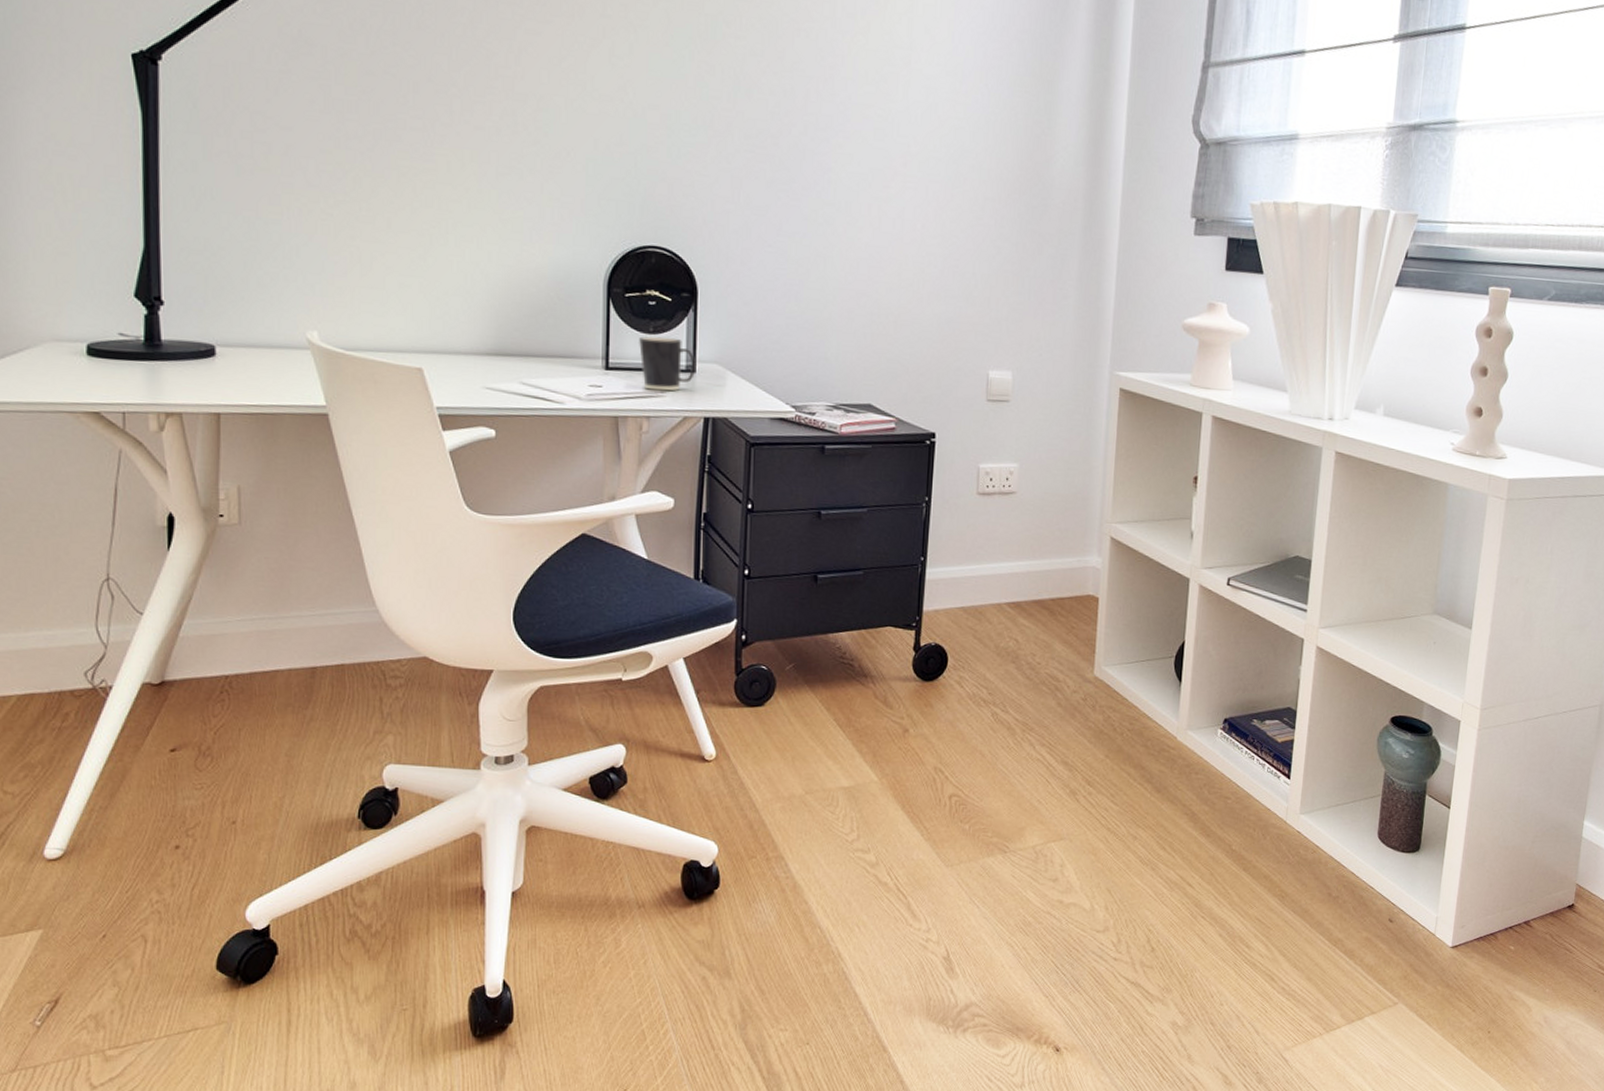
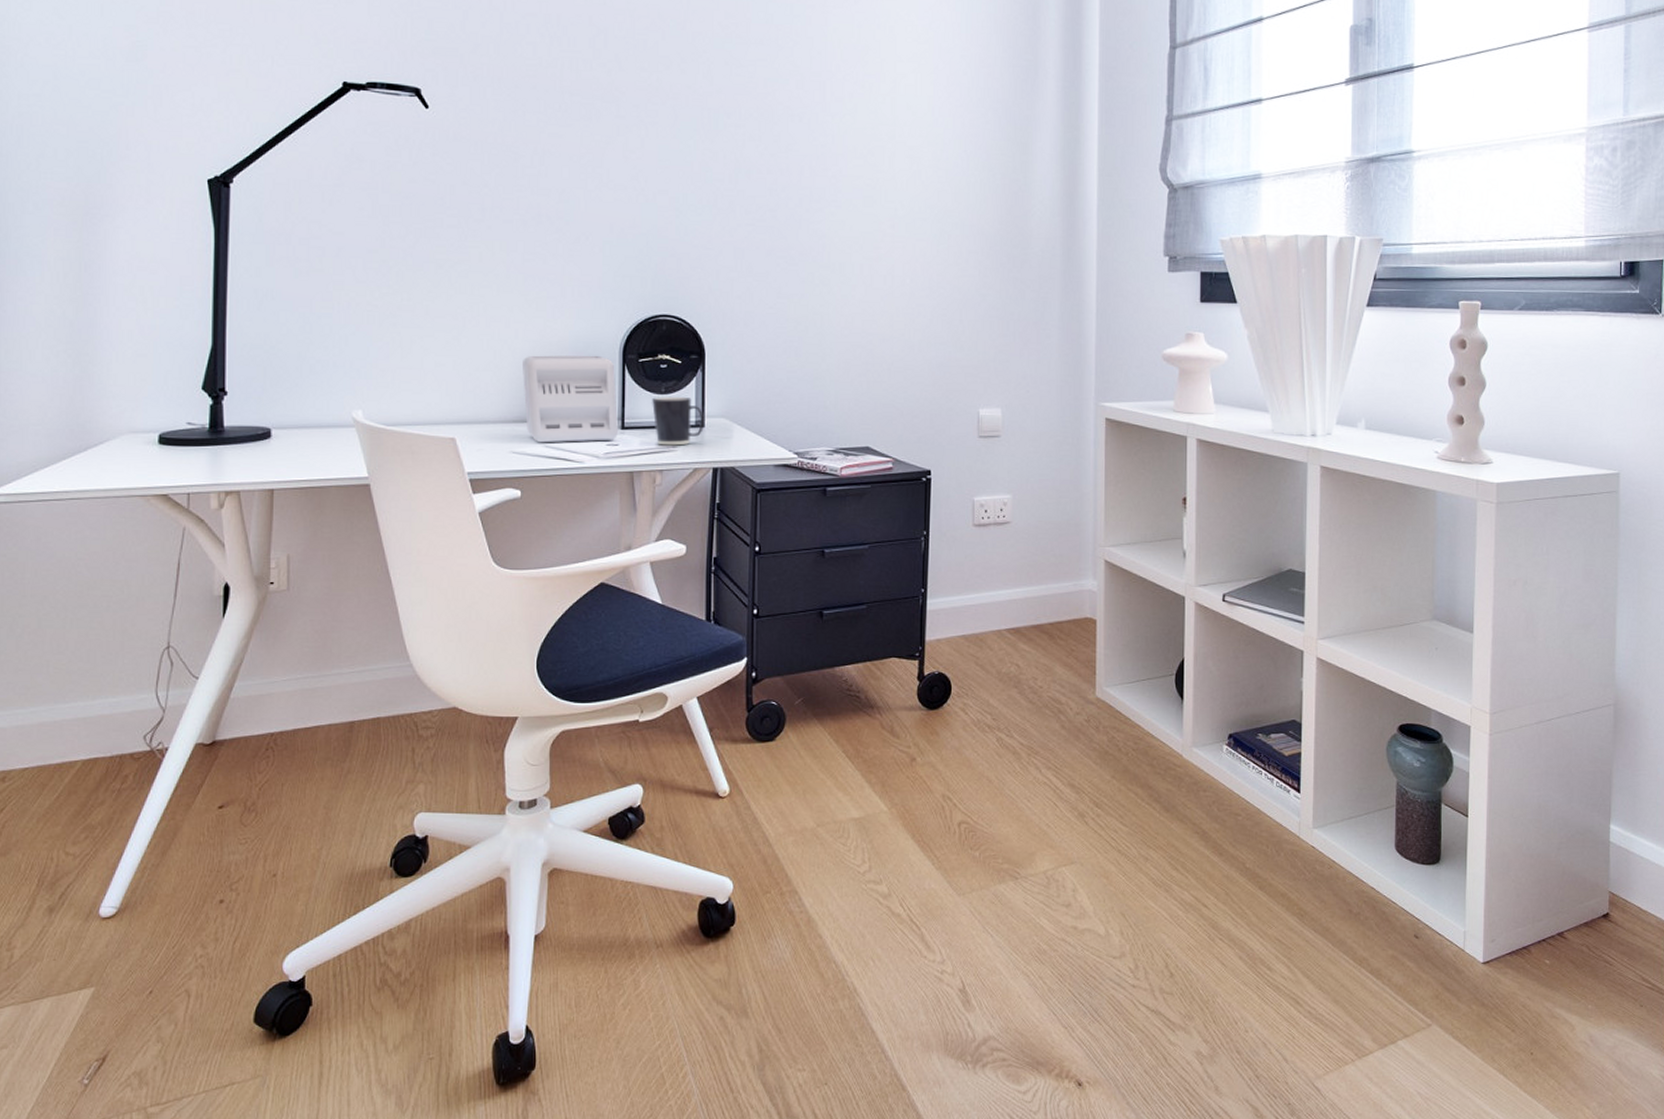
desk organizer: none [497,282,602,382] -> present [523,355,618,443]

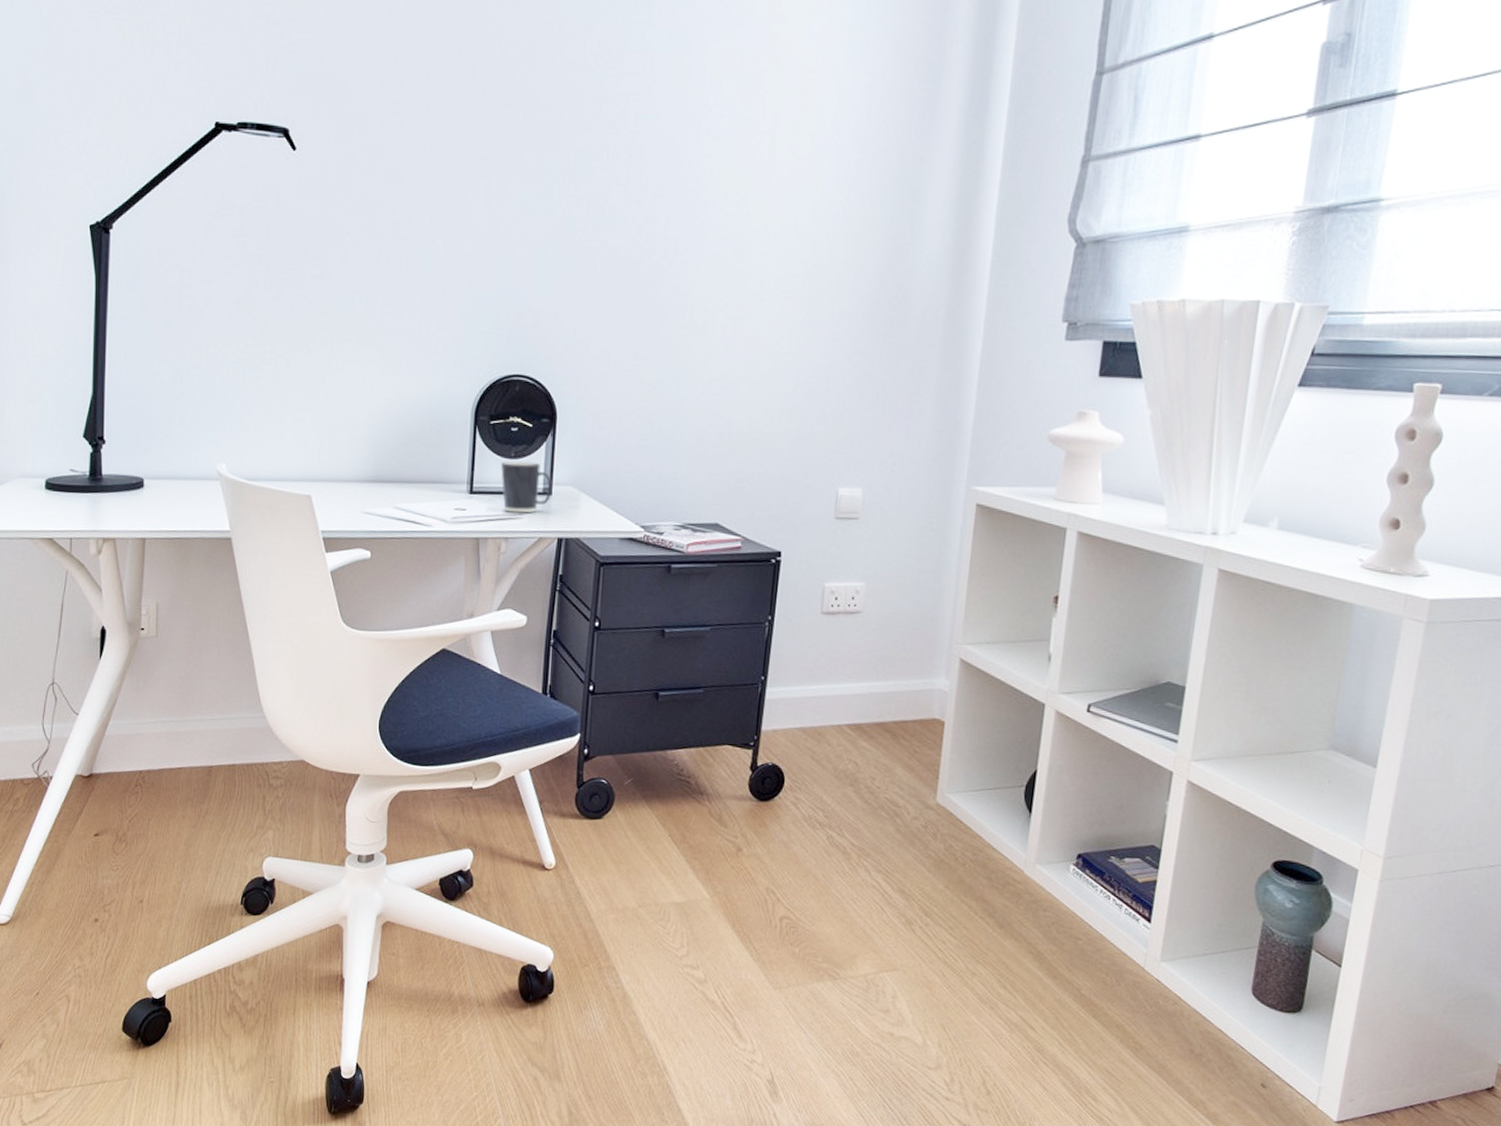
desk organizer: present [523,355,618,443] -> none [377,413,467,505]

